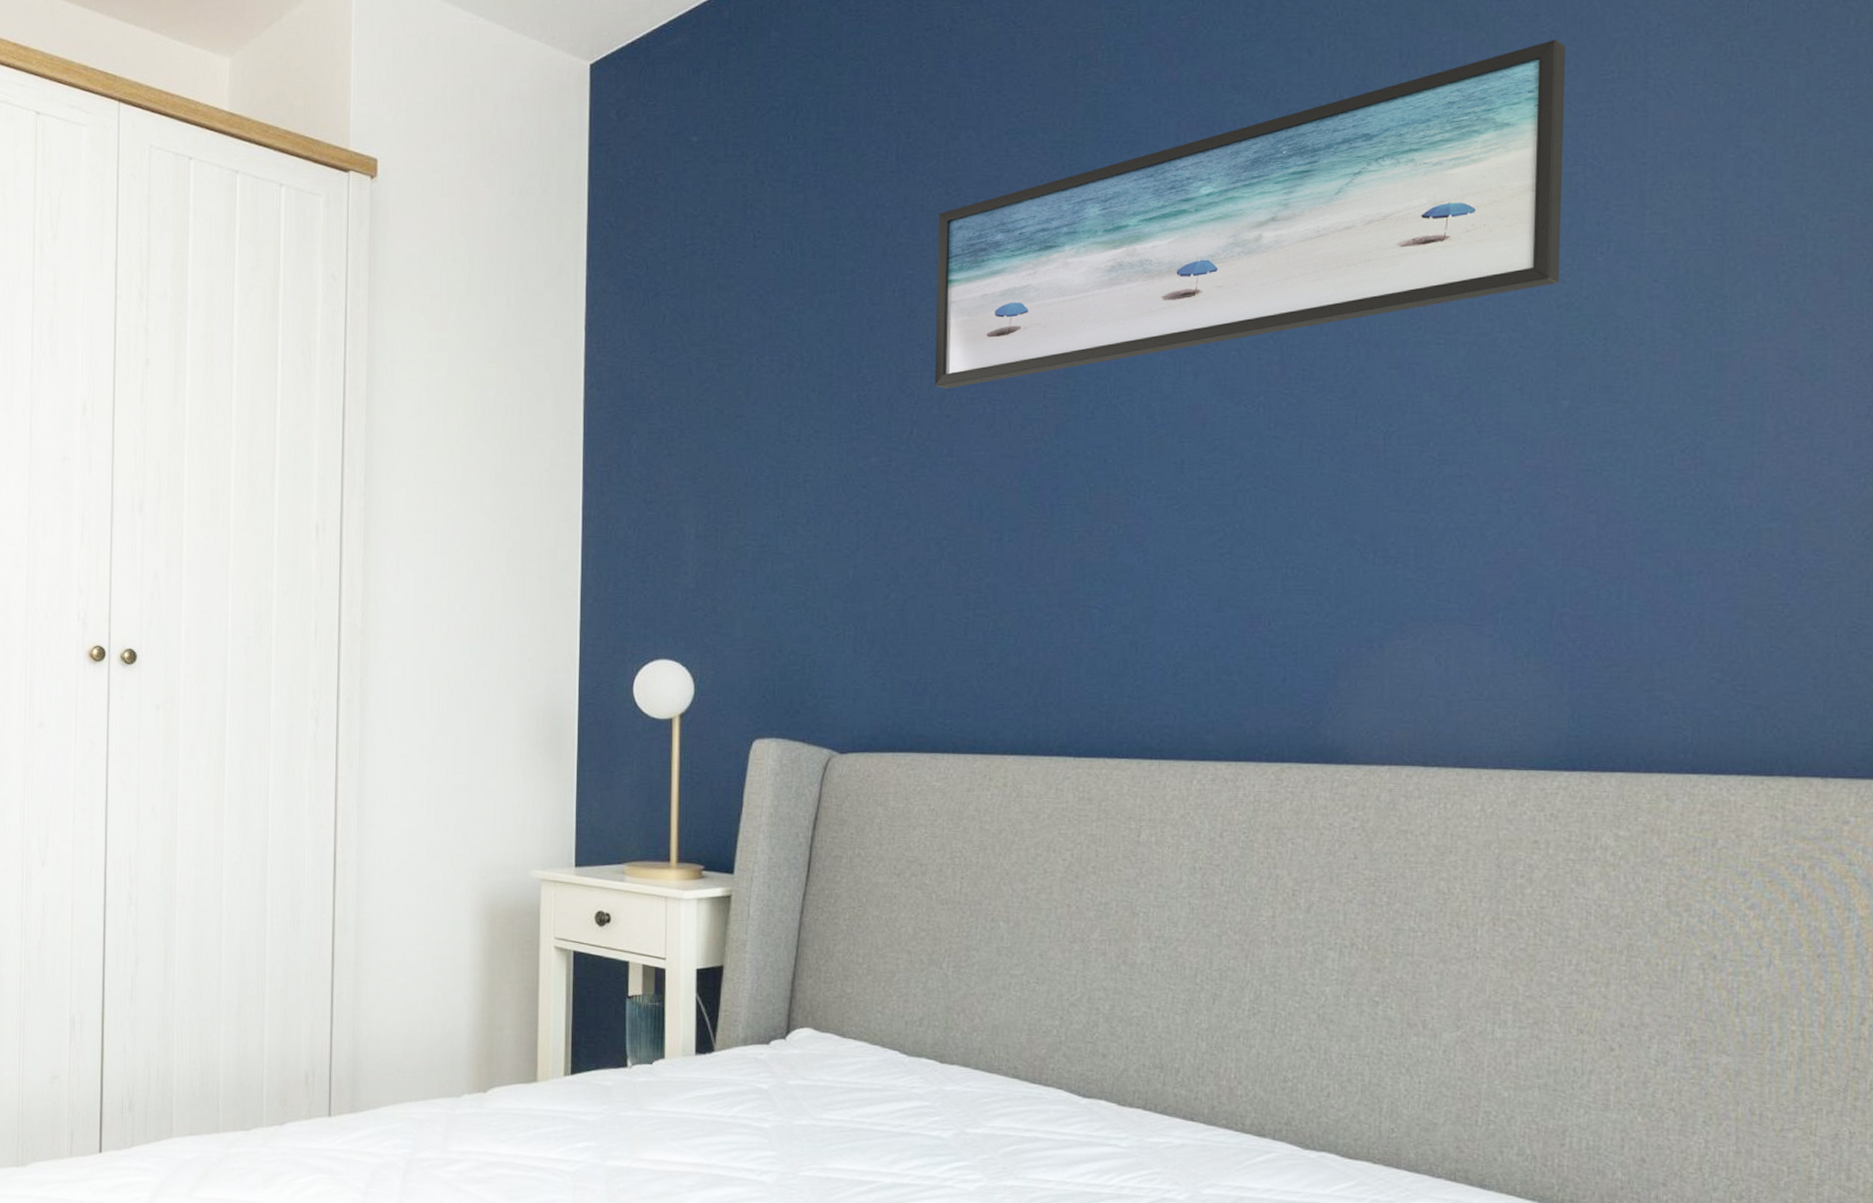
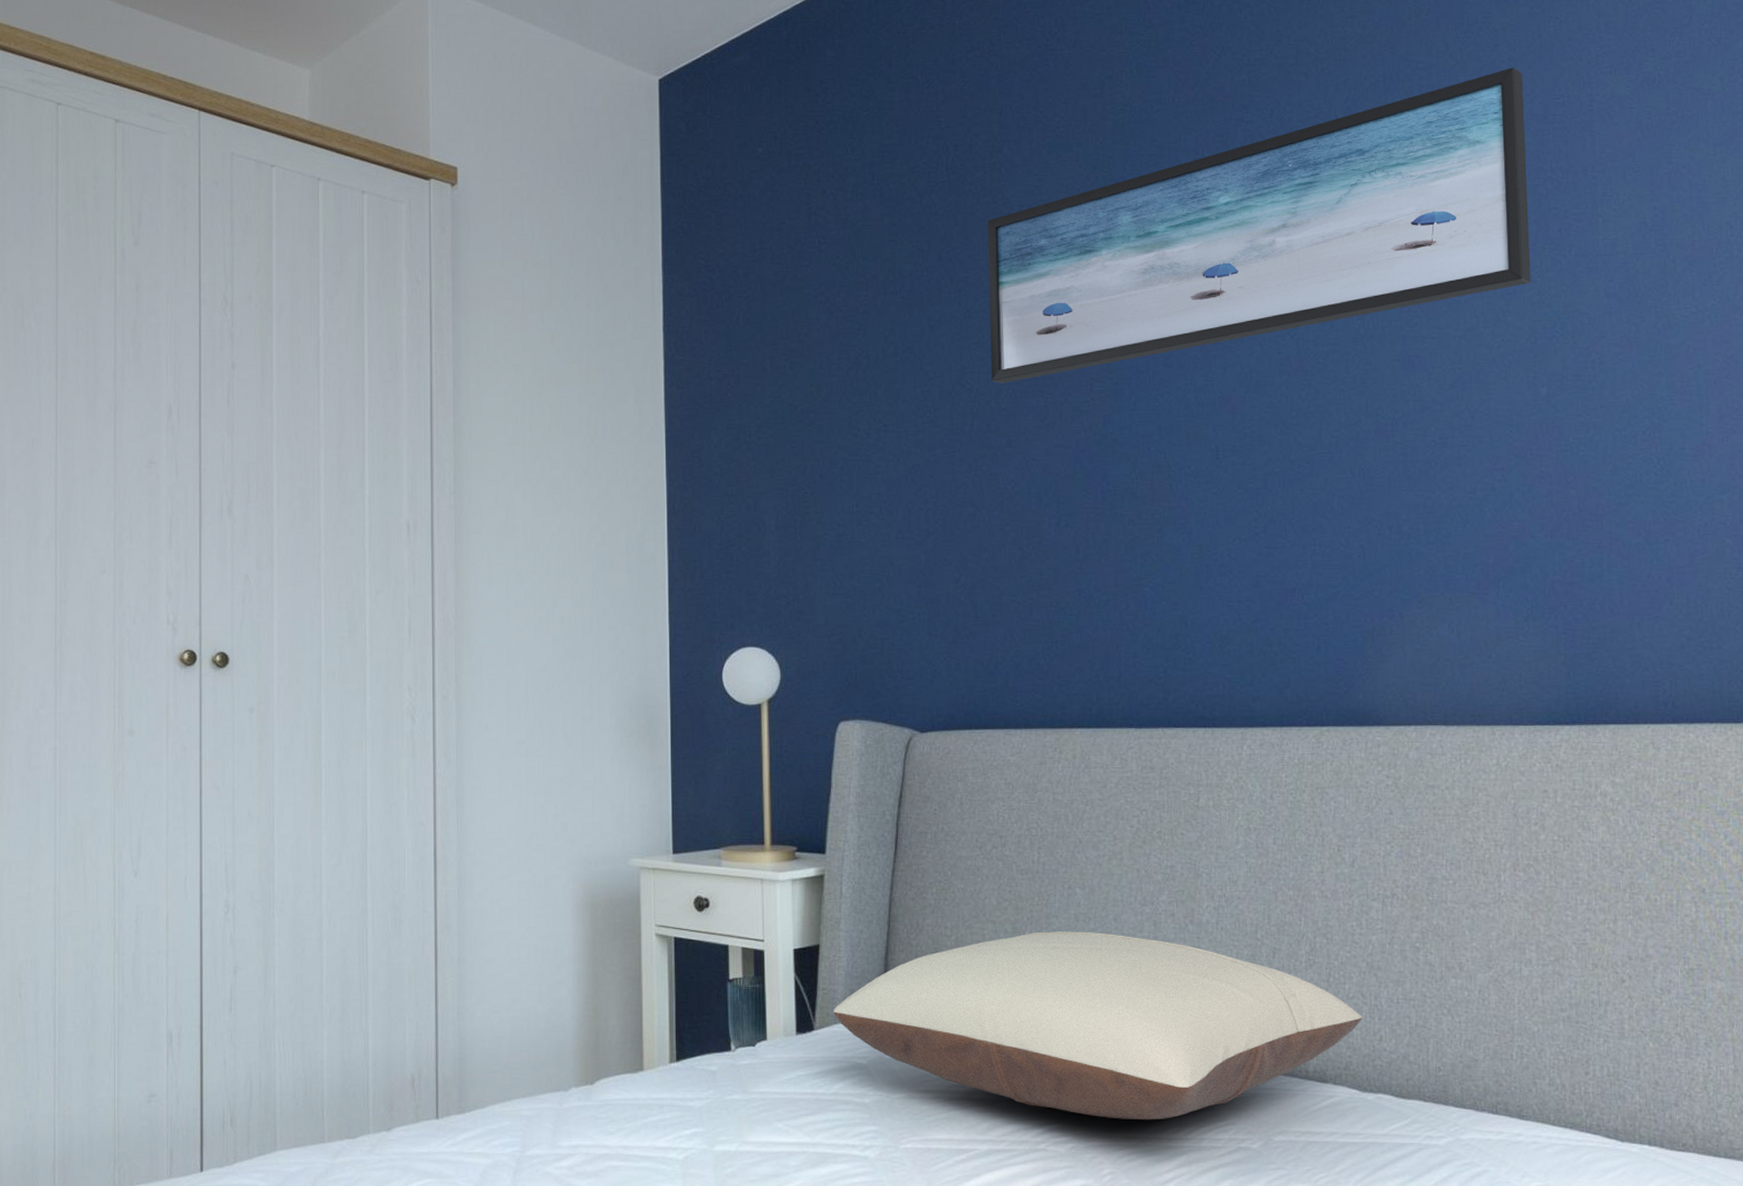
pillow: none [734,964,1309,1164] -> present [833,931,1362,1120]

